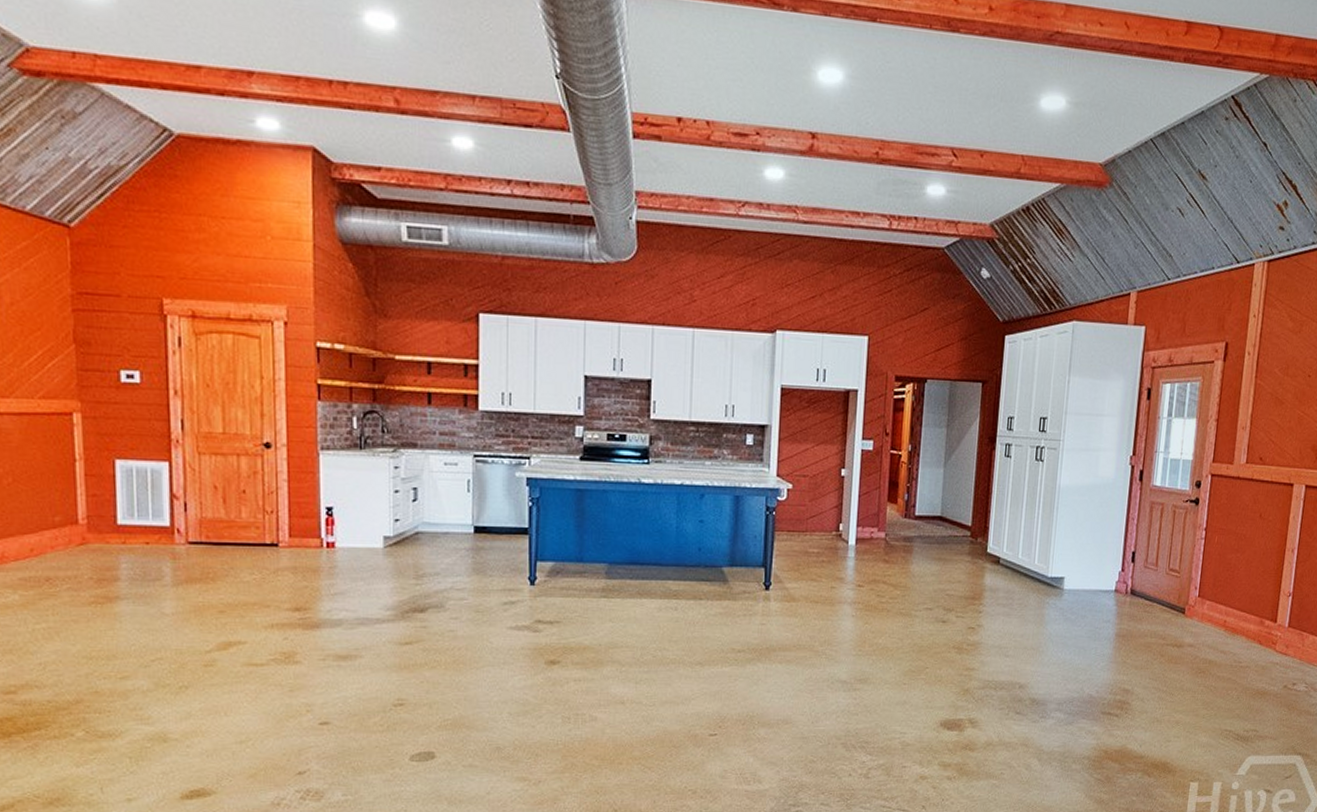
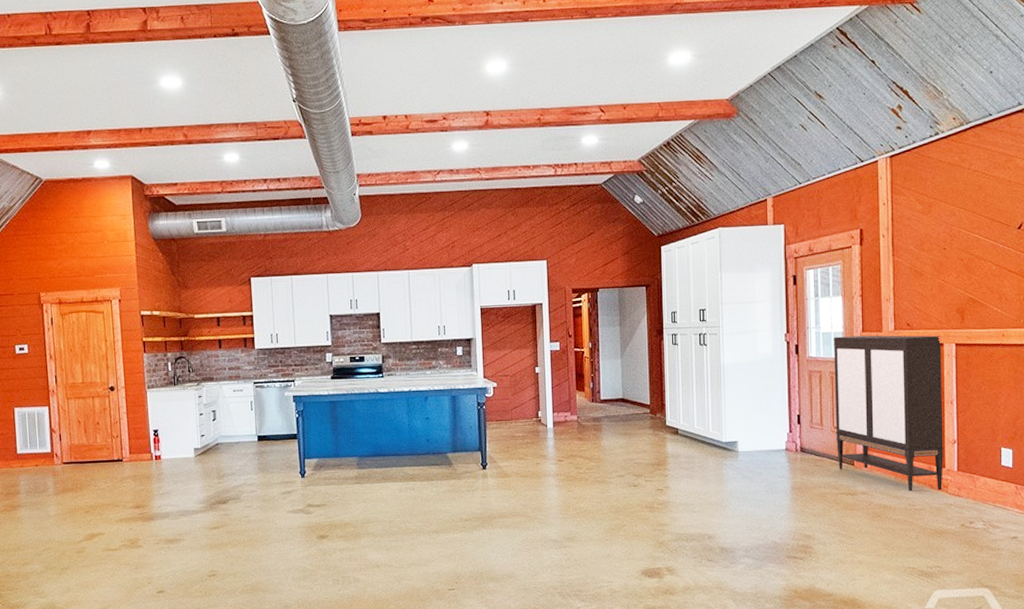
storage cabinet: none [1168,465,1293,647] -> present [833,335,944,492]

